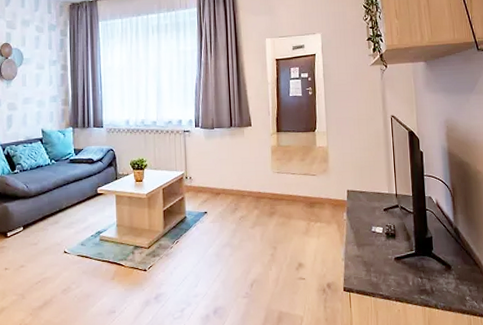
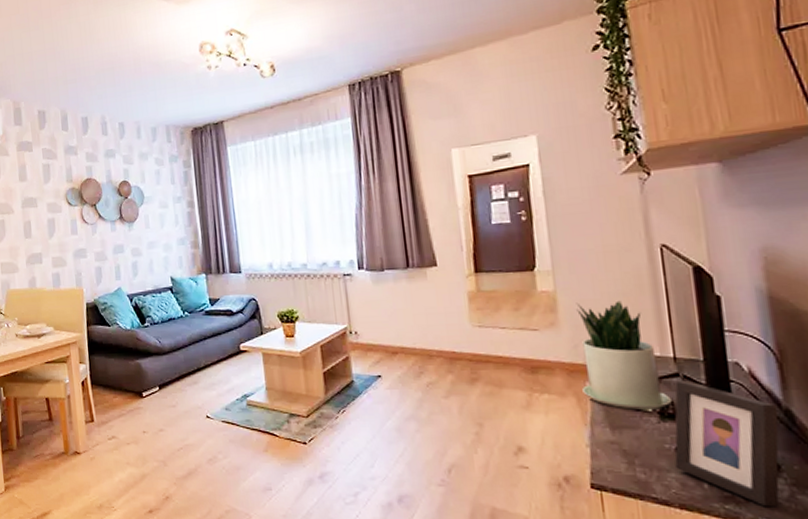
planter: none [340,154,393,232] -> present [576,300,672,410]
picture frame: none [394,210,451,295] -> present [674,380,780,508]

